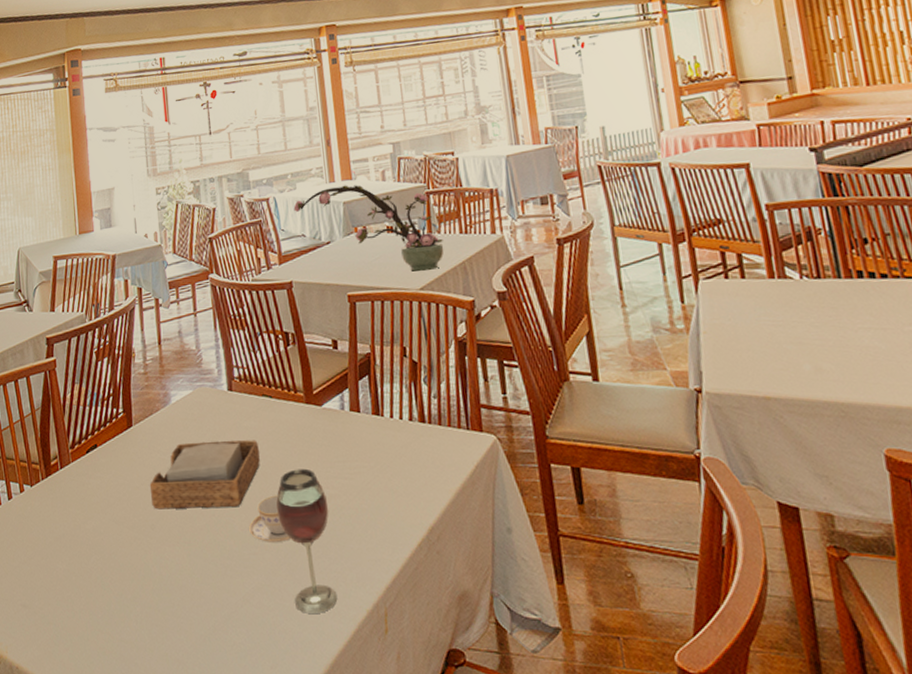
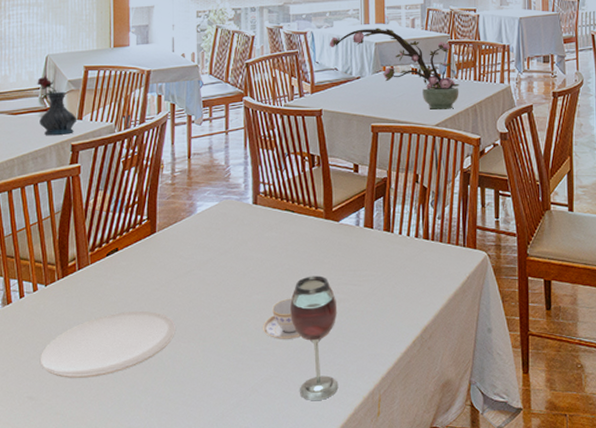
vase: none [11,268,50,330] -> present [37,75,77,135]
plate: none [30,511,159,585] -> present [39,310,175,378]
napkin holder: present [149,440,260,510] -> none [169,248,279,309]

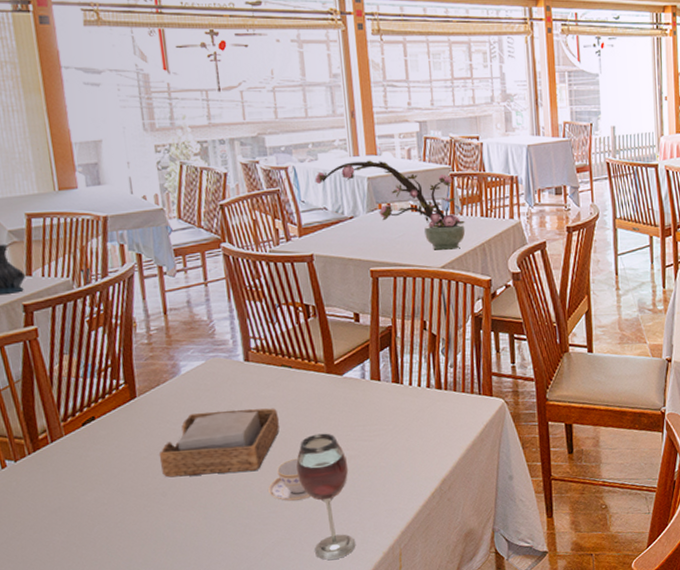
plate: present [39,310,175,378] -> none [20,481,172,557]
napkin holder: none [169,248,279,309] -> present [159,408,280,478]

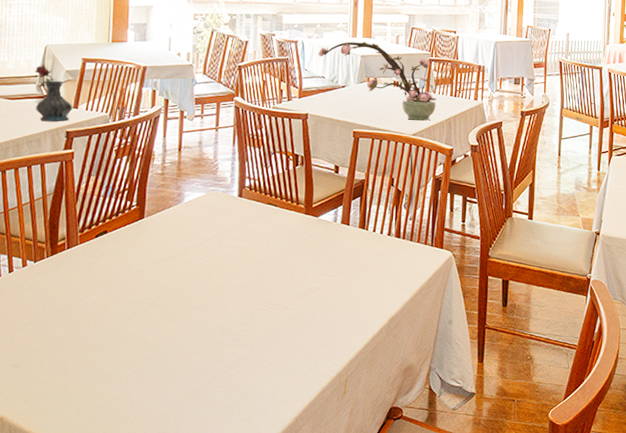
napkin holder: present [159,408,280,478] -> none [154,236,260,293]
teacup: present [268,458,312,501] -> none [241,285,277,322]
wineglass: present [296,433,356,560] -> none [268,265,312,378]

